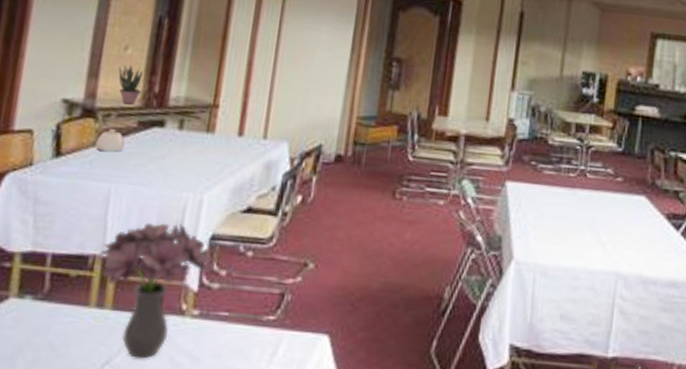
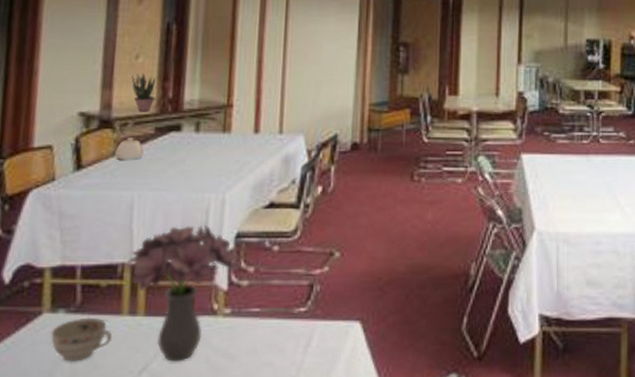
teacup: none [15,306,78,350] -> present [50,318,113,362]

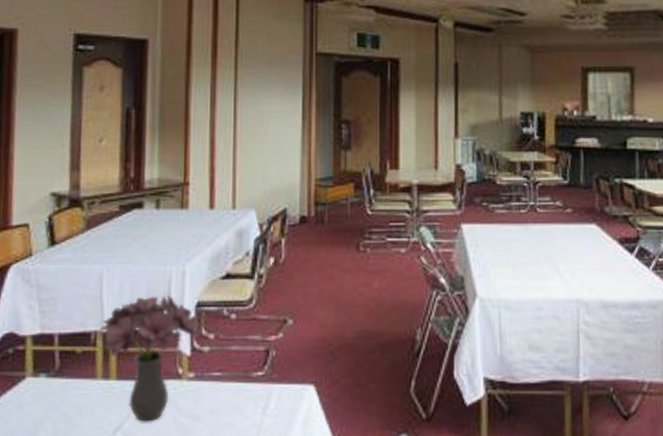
teacup: present [50,318,113,362] -> none [34,382,89,422]
sugar bowl: present [115,138,145,161] -> none [84,215,111,237]
potted plant: present [131,73,156,112] -> none [96,155,119,191]

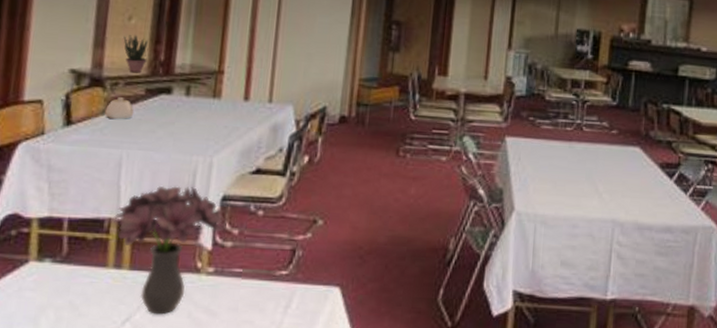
sugar bowl: none [84,215,111,237] -> present [105,97,134,120]
potted plant: none [96,155,119,191] -> present [123,34,148,73]

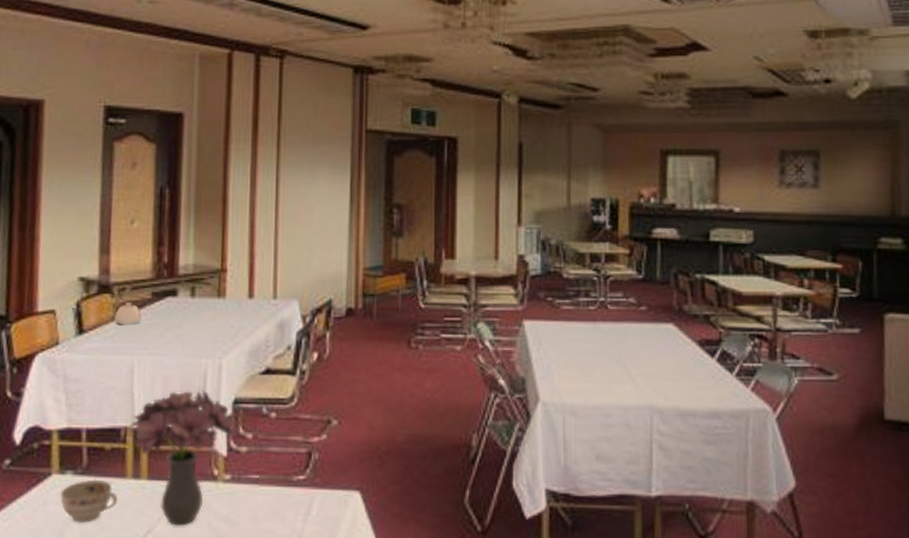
teacup: none [36,268,97,309] -> present [60,480,118,523]
potted plant: present [123,34,148,73] -> none [127,237,152,277]

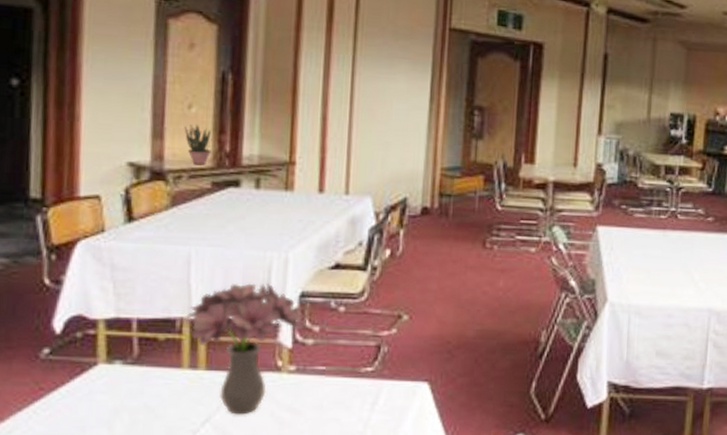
teacup: present [60,480,118,523] -> none [108,370,173,412]
sugar bowl: present [114,303,142,326] -> none [169,191,201,215]
potted plant: none [127,237,152,277] -> present [184,124,212,166]

